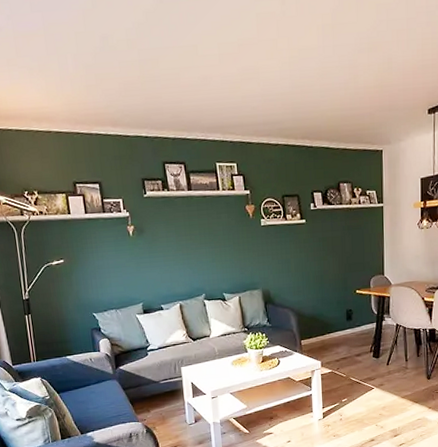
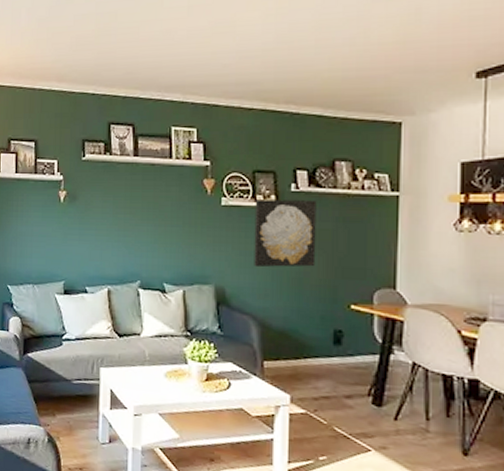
wall art: none [286,215,331,272] -> present [254,200,317,268]

